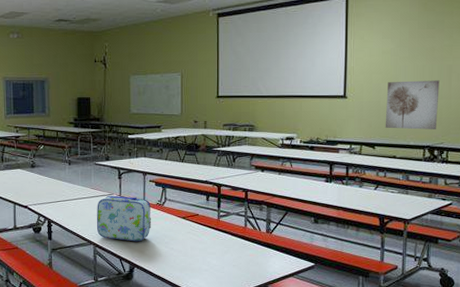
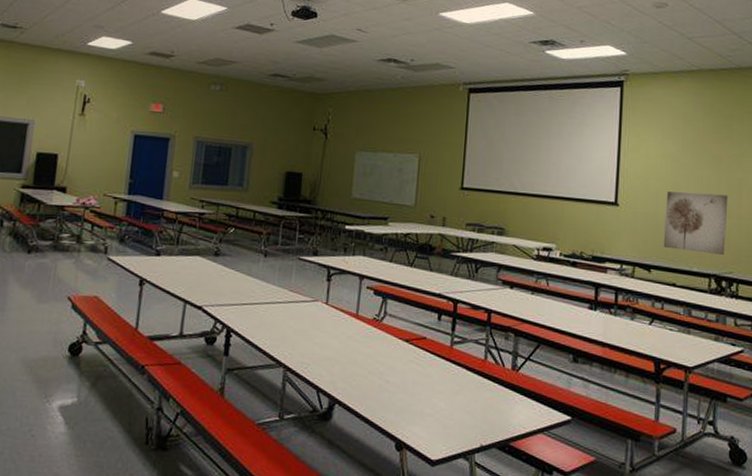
lunch box: present [96,195,152,242] -> none [290,301,365,368]

